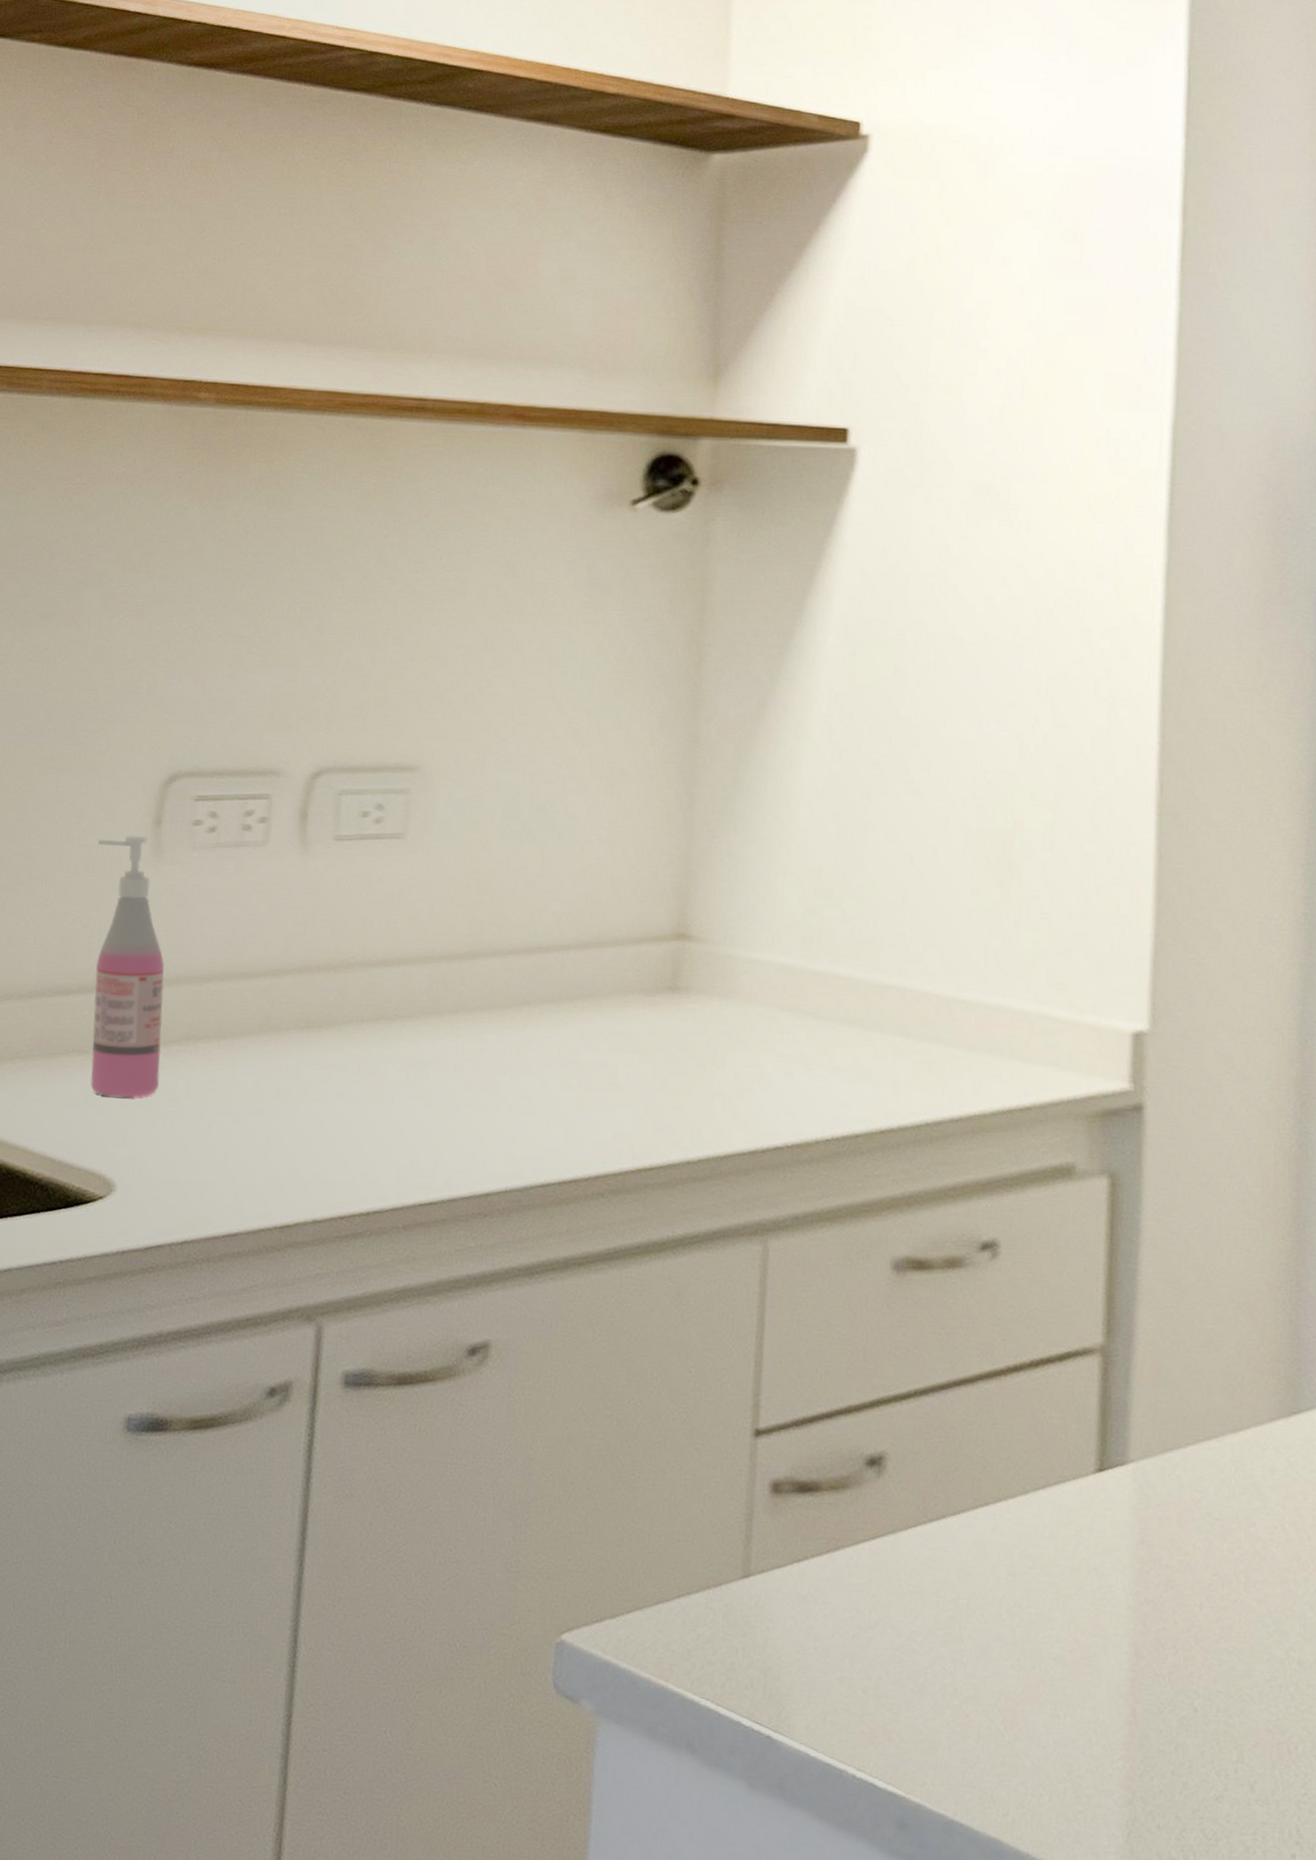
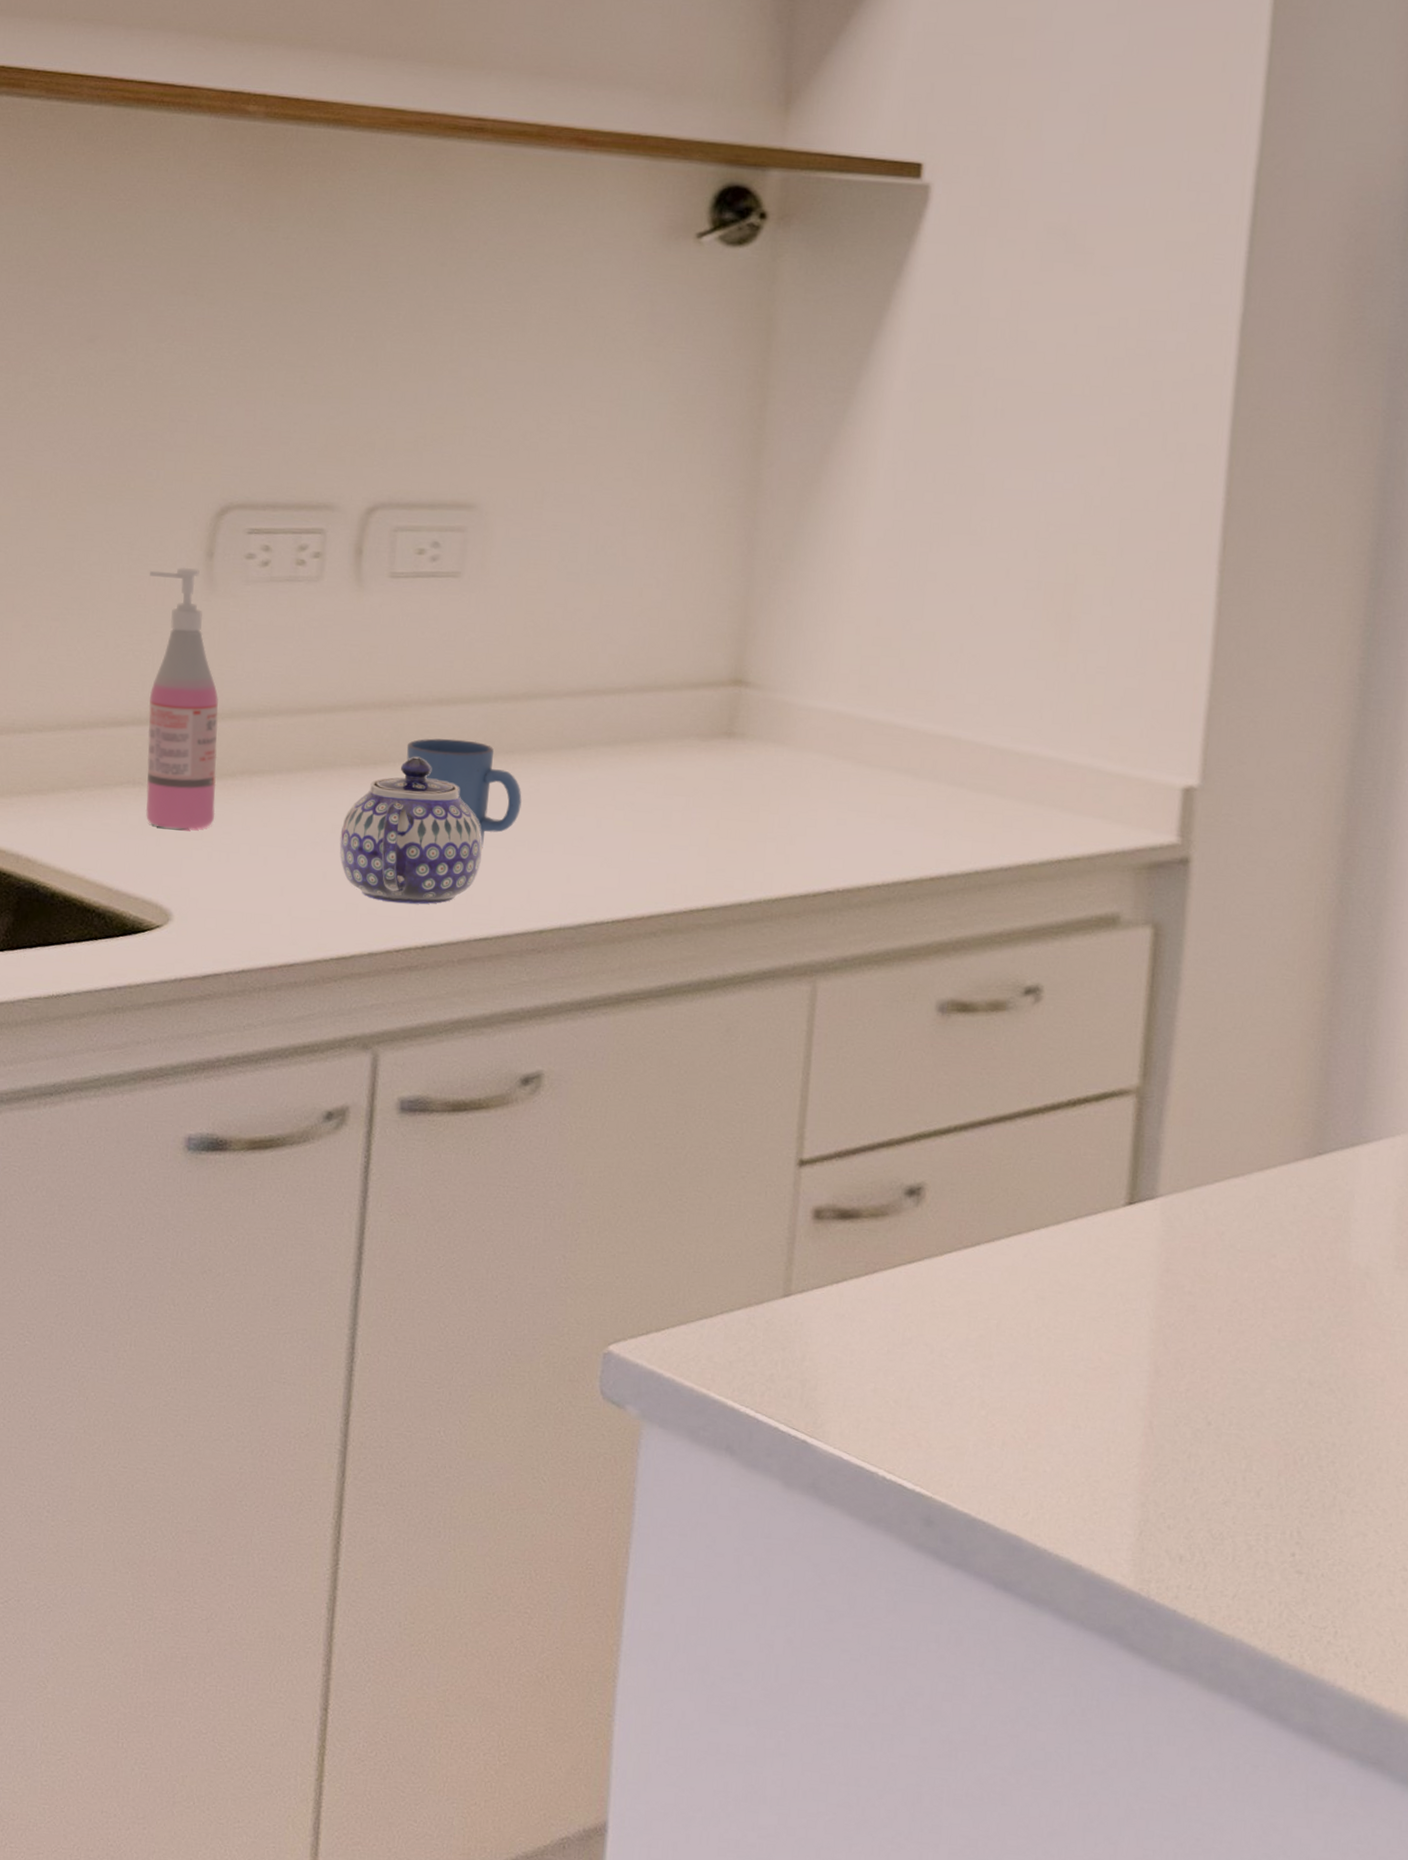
teapot: none [283,1018,428,1169] -> present [339,756,483,904]
mug: none [351,999,467,1110] -> present [406,738,522,848]

